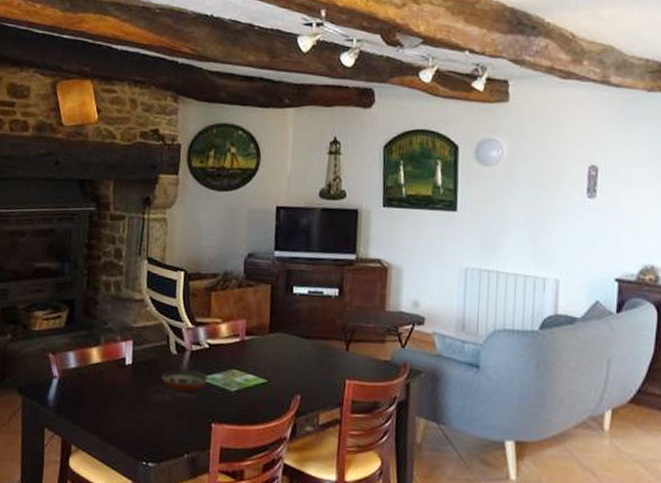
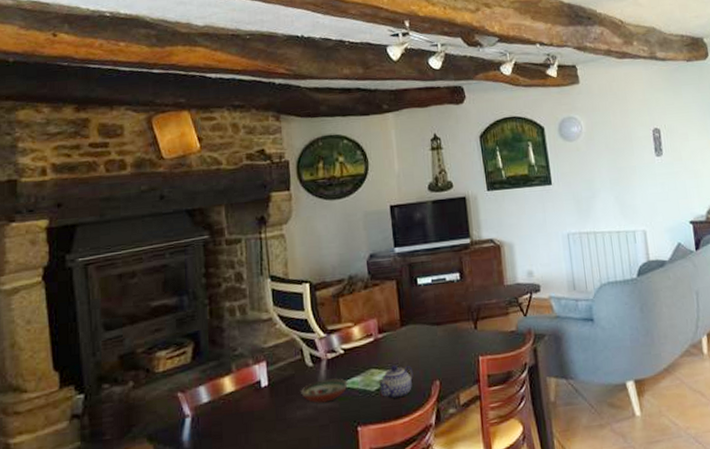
teapot: none [238,370,276,404] -> present [378,365,414,399]

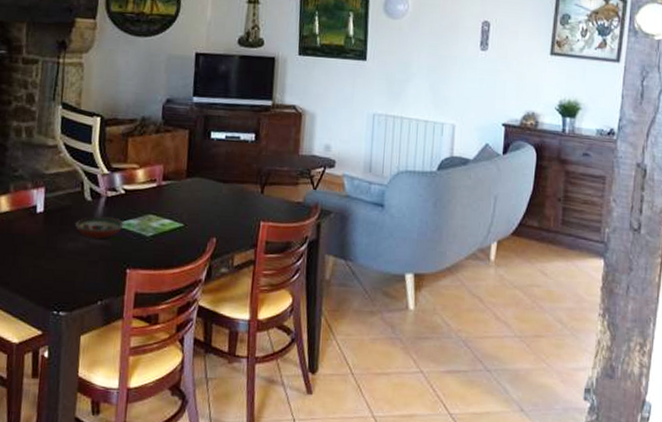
teapot: present [378,365,414,399] -> none [154,214,192,248]

